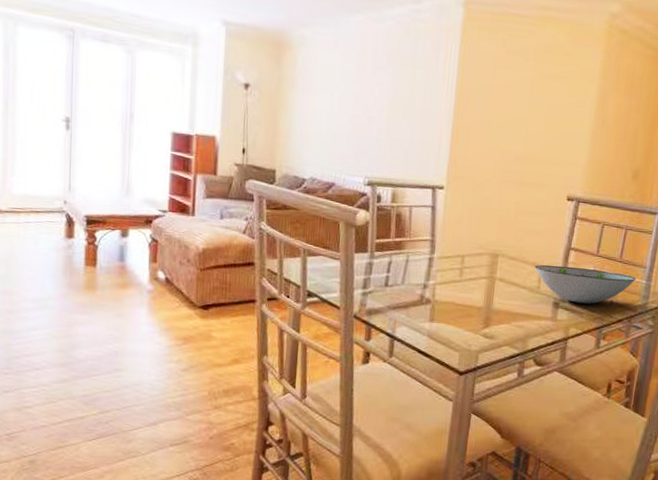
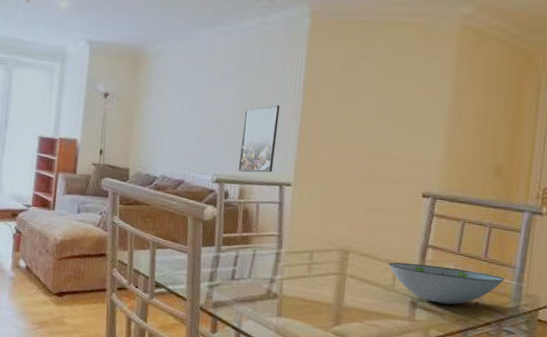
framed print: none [390,102,433,175] -> present [238,104,280,173]

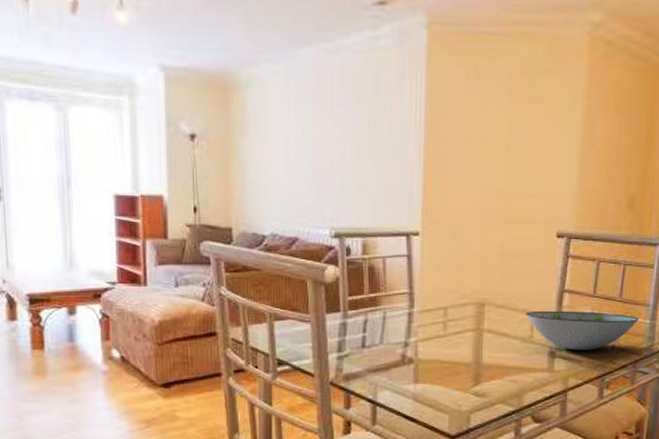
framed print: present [238,104,280,173] -> none [359,139,400,223]

